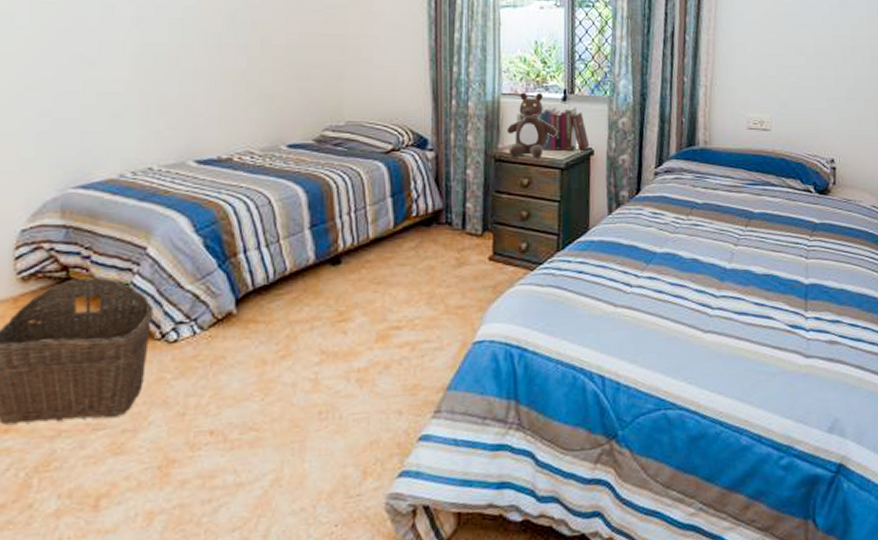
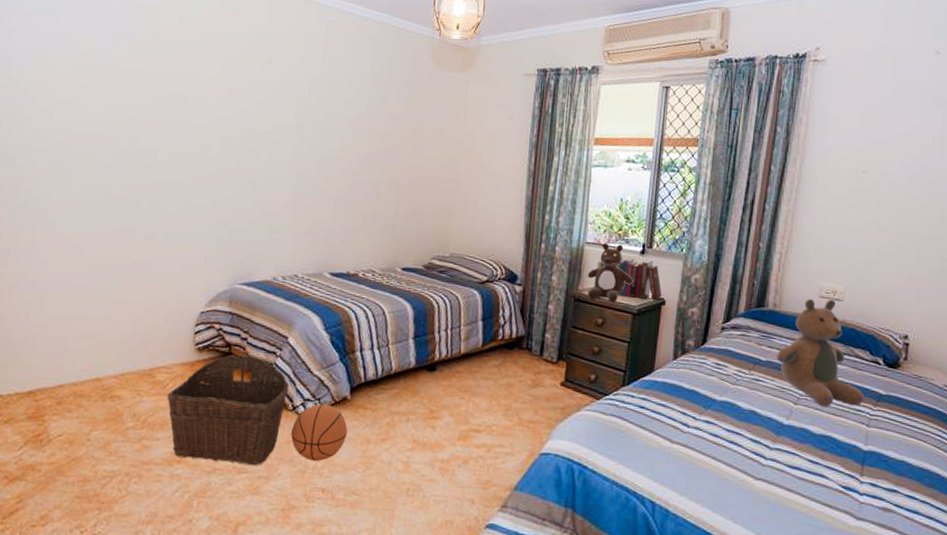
basketball: none [162,324,236,399] -> present [291,403,348,462]
teddy bear: none [712,130,801,244] -> present [776,298,865,407]

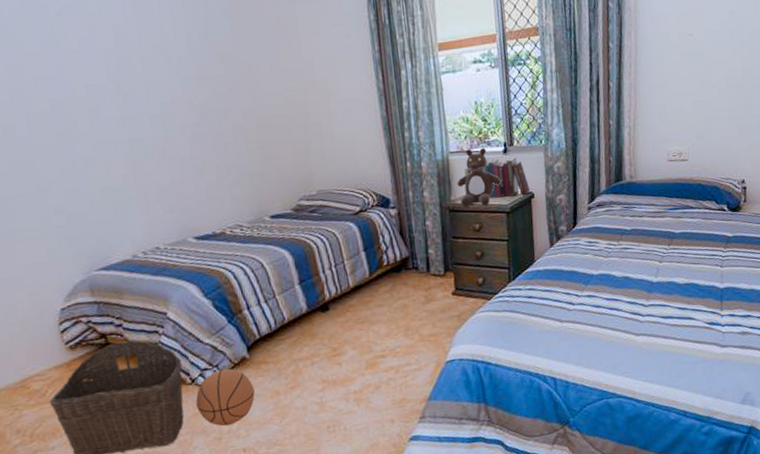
teddy bear: present [776,298,865,407] -> none [639,161,717,259]

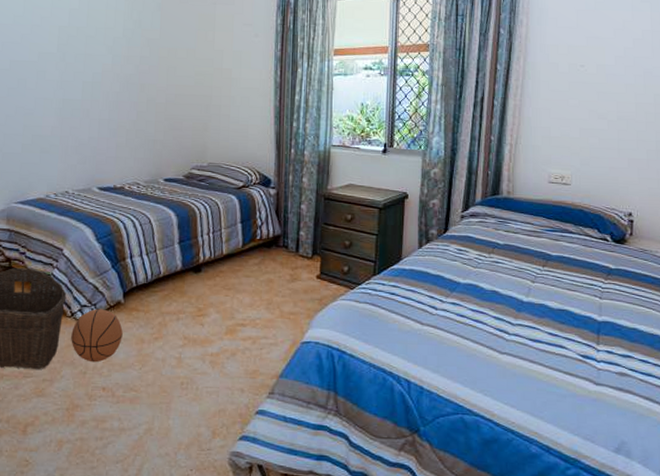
stuffed animal: present [457,148,501,206] -> none [335,145,378,199]
books: present [464,157,531,198] -> none [343,156,405,195]

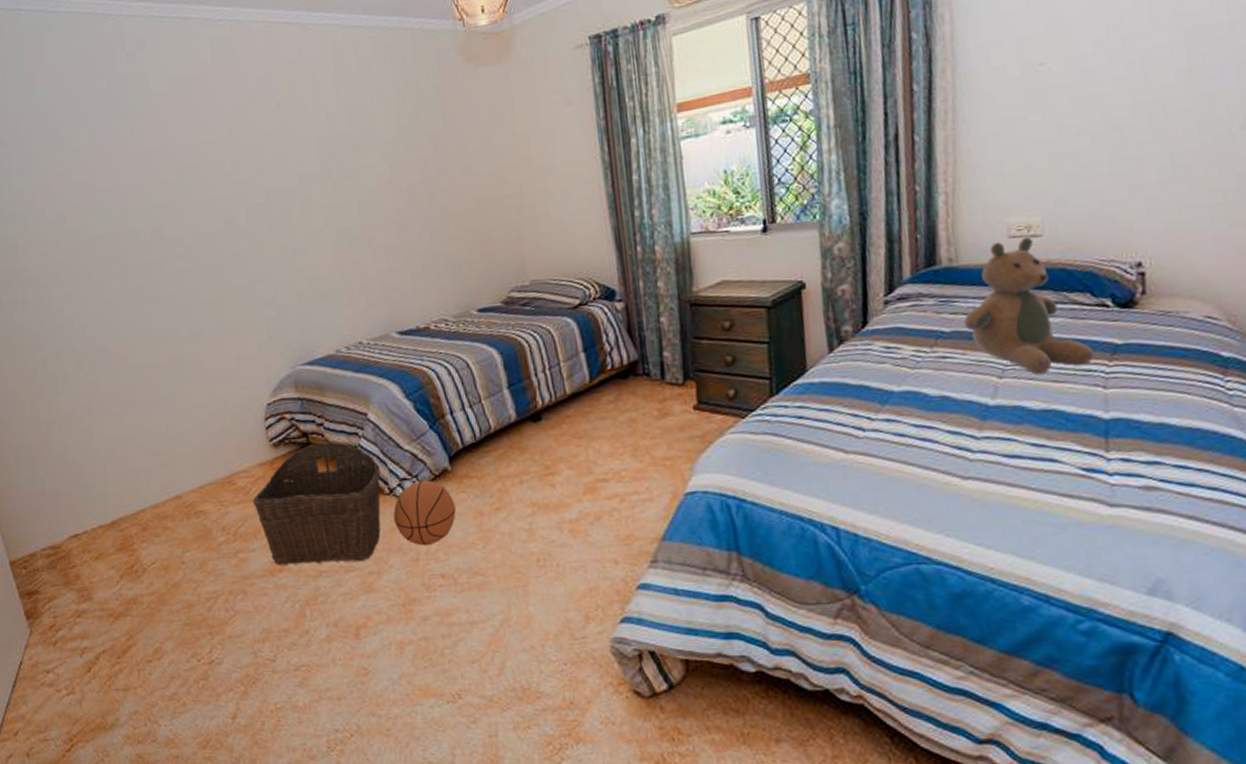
teddy bear: none [513,184,596,283] -> present [964,237,1095,375]

